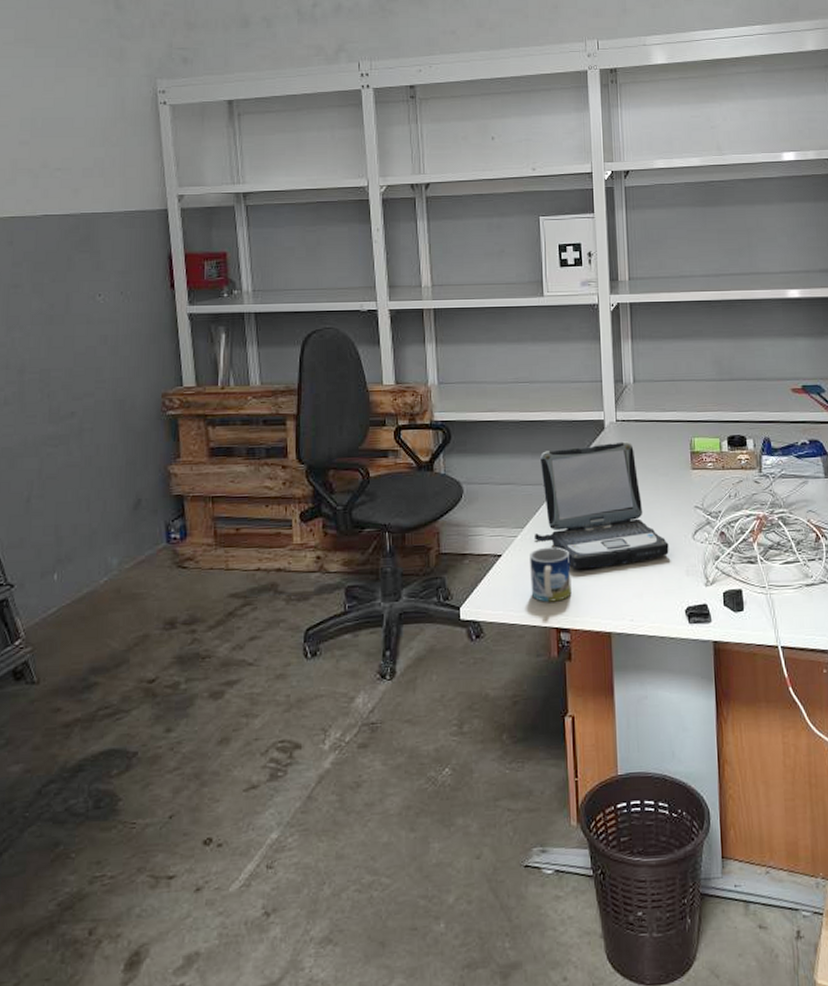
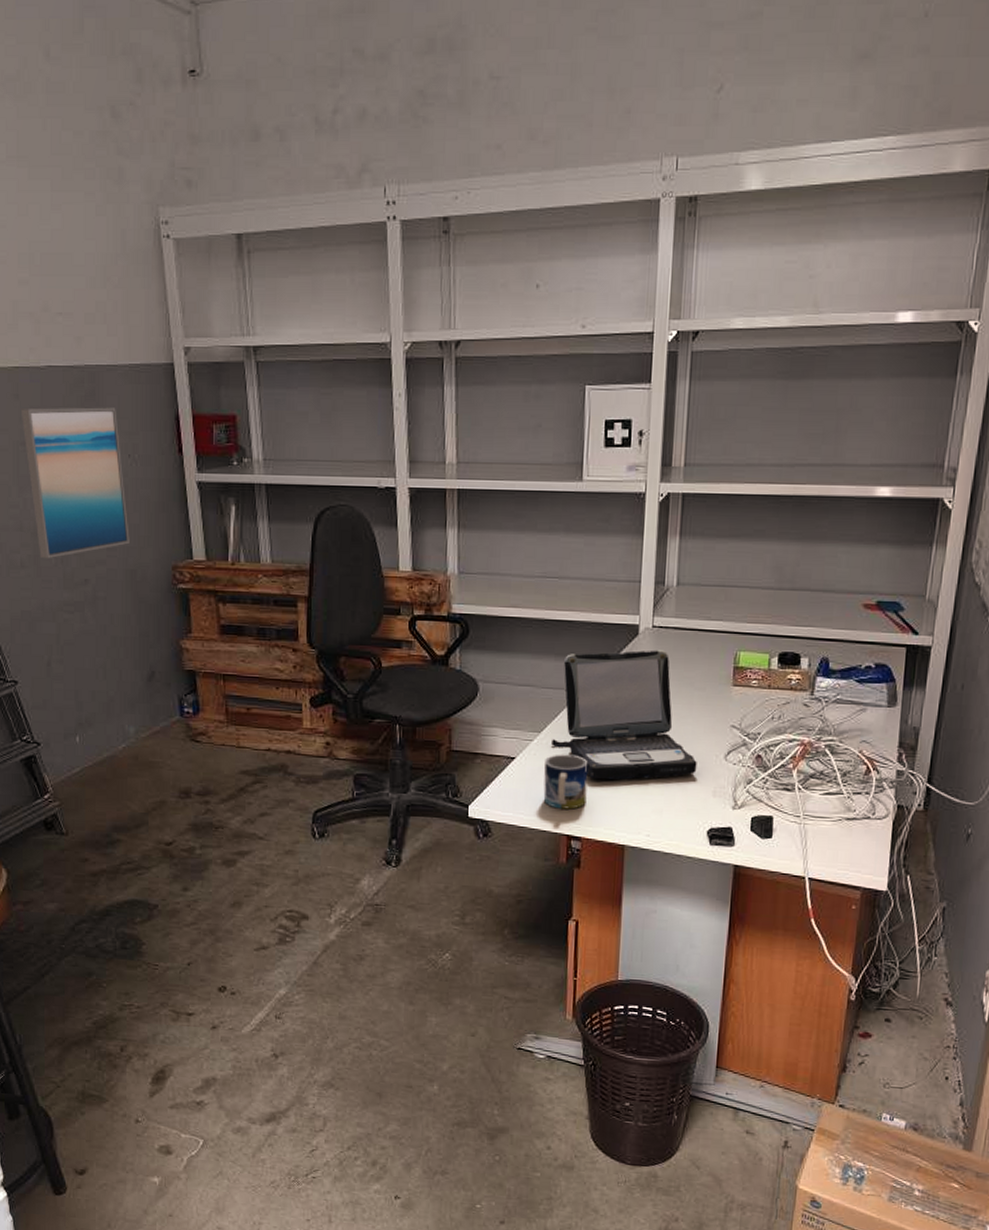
wall art: none [14,250,119,394] -> present [20,407,130,558]

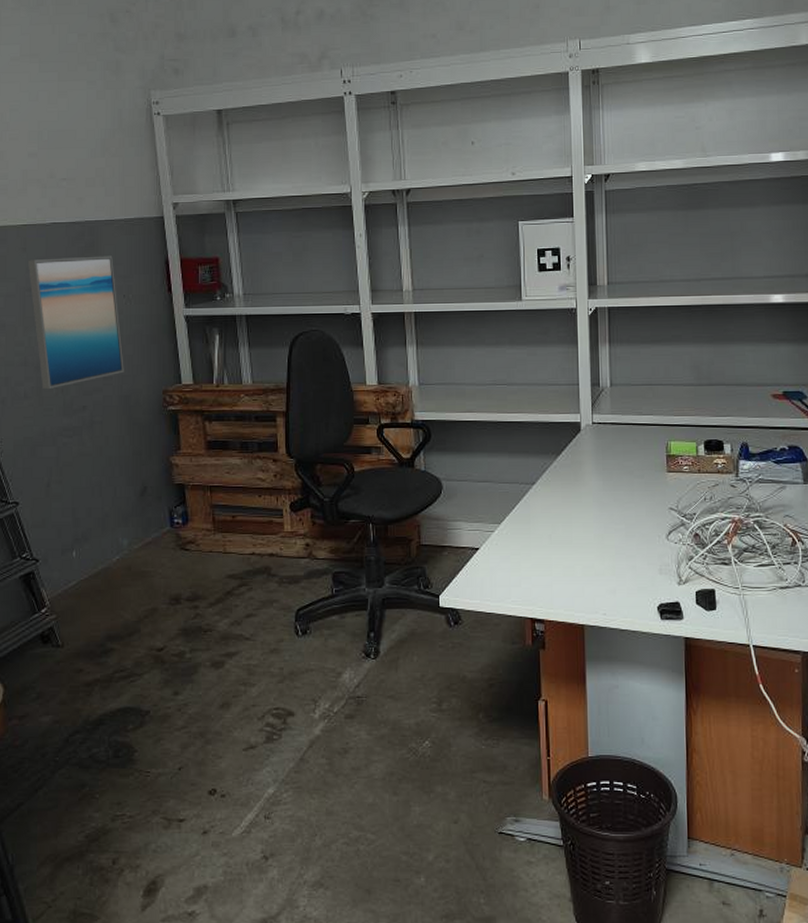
mug: present [543,754,588,810] -> none [506,542,546,594]
laptop: present [552,650,697,780] -> none [511,443,643,565]

